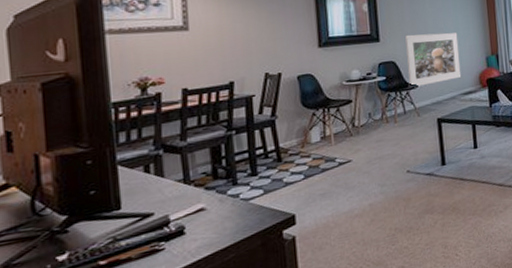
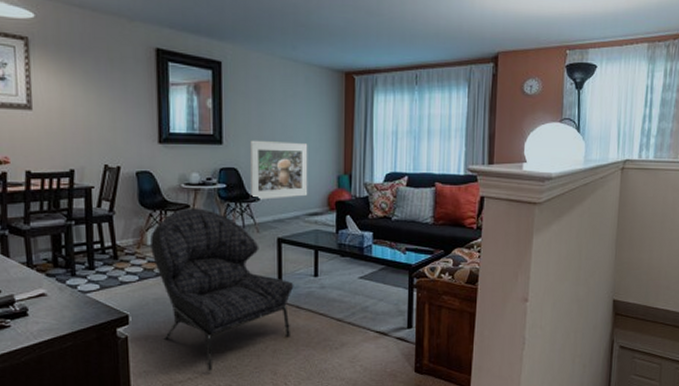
armchair: none [314,101,457,257] -> present [150,208,294,371]

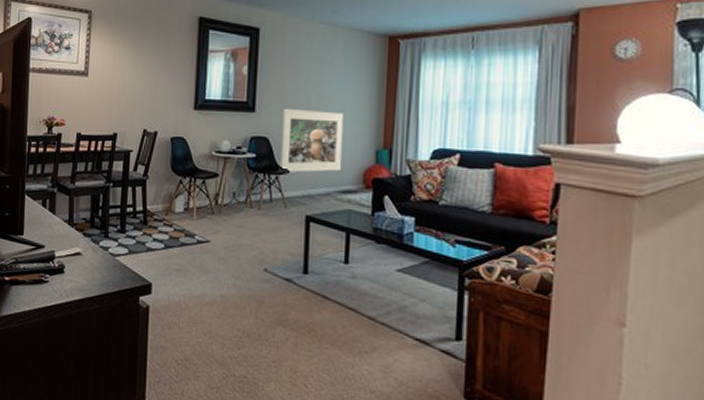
armchair: present [150,208,294,371] -> none [178,176,321,357]

